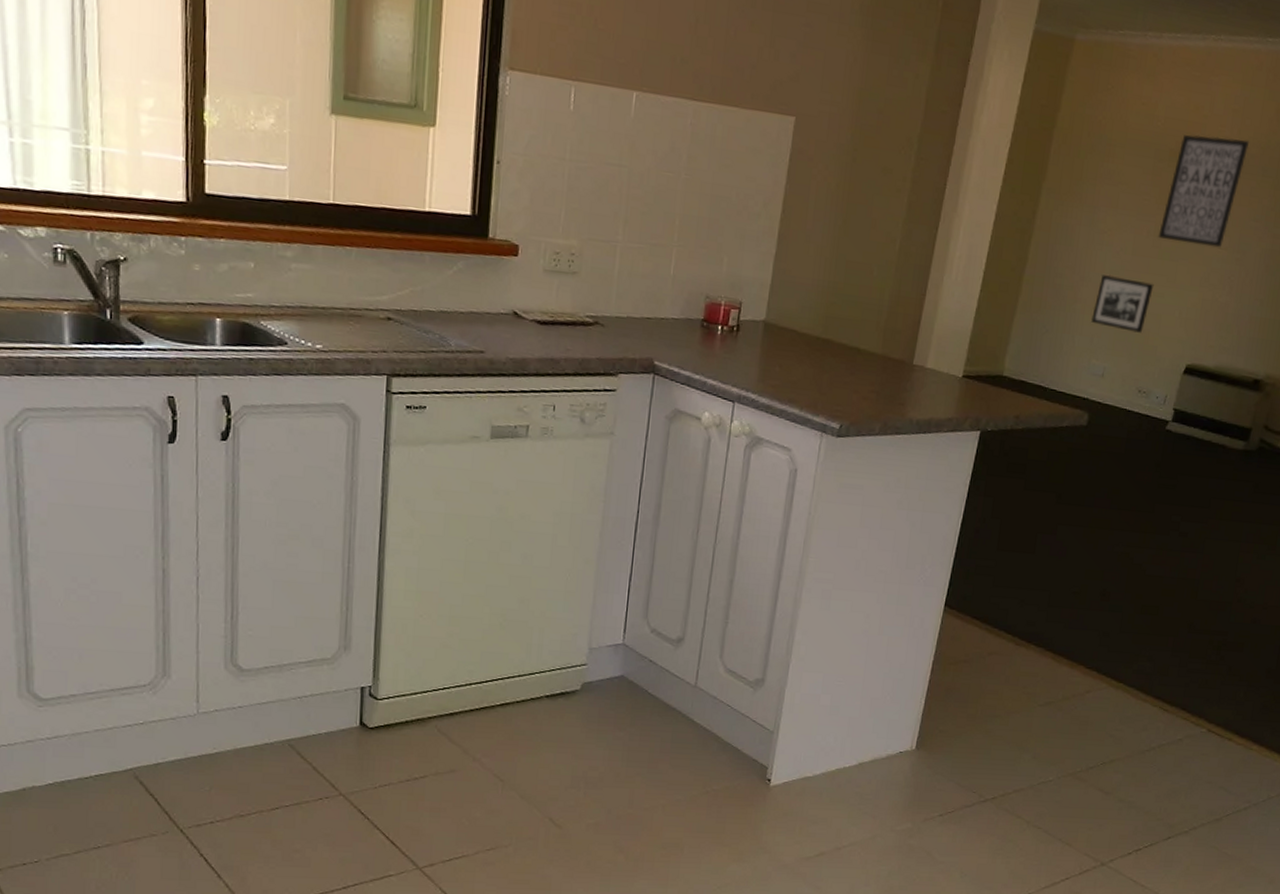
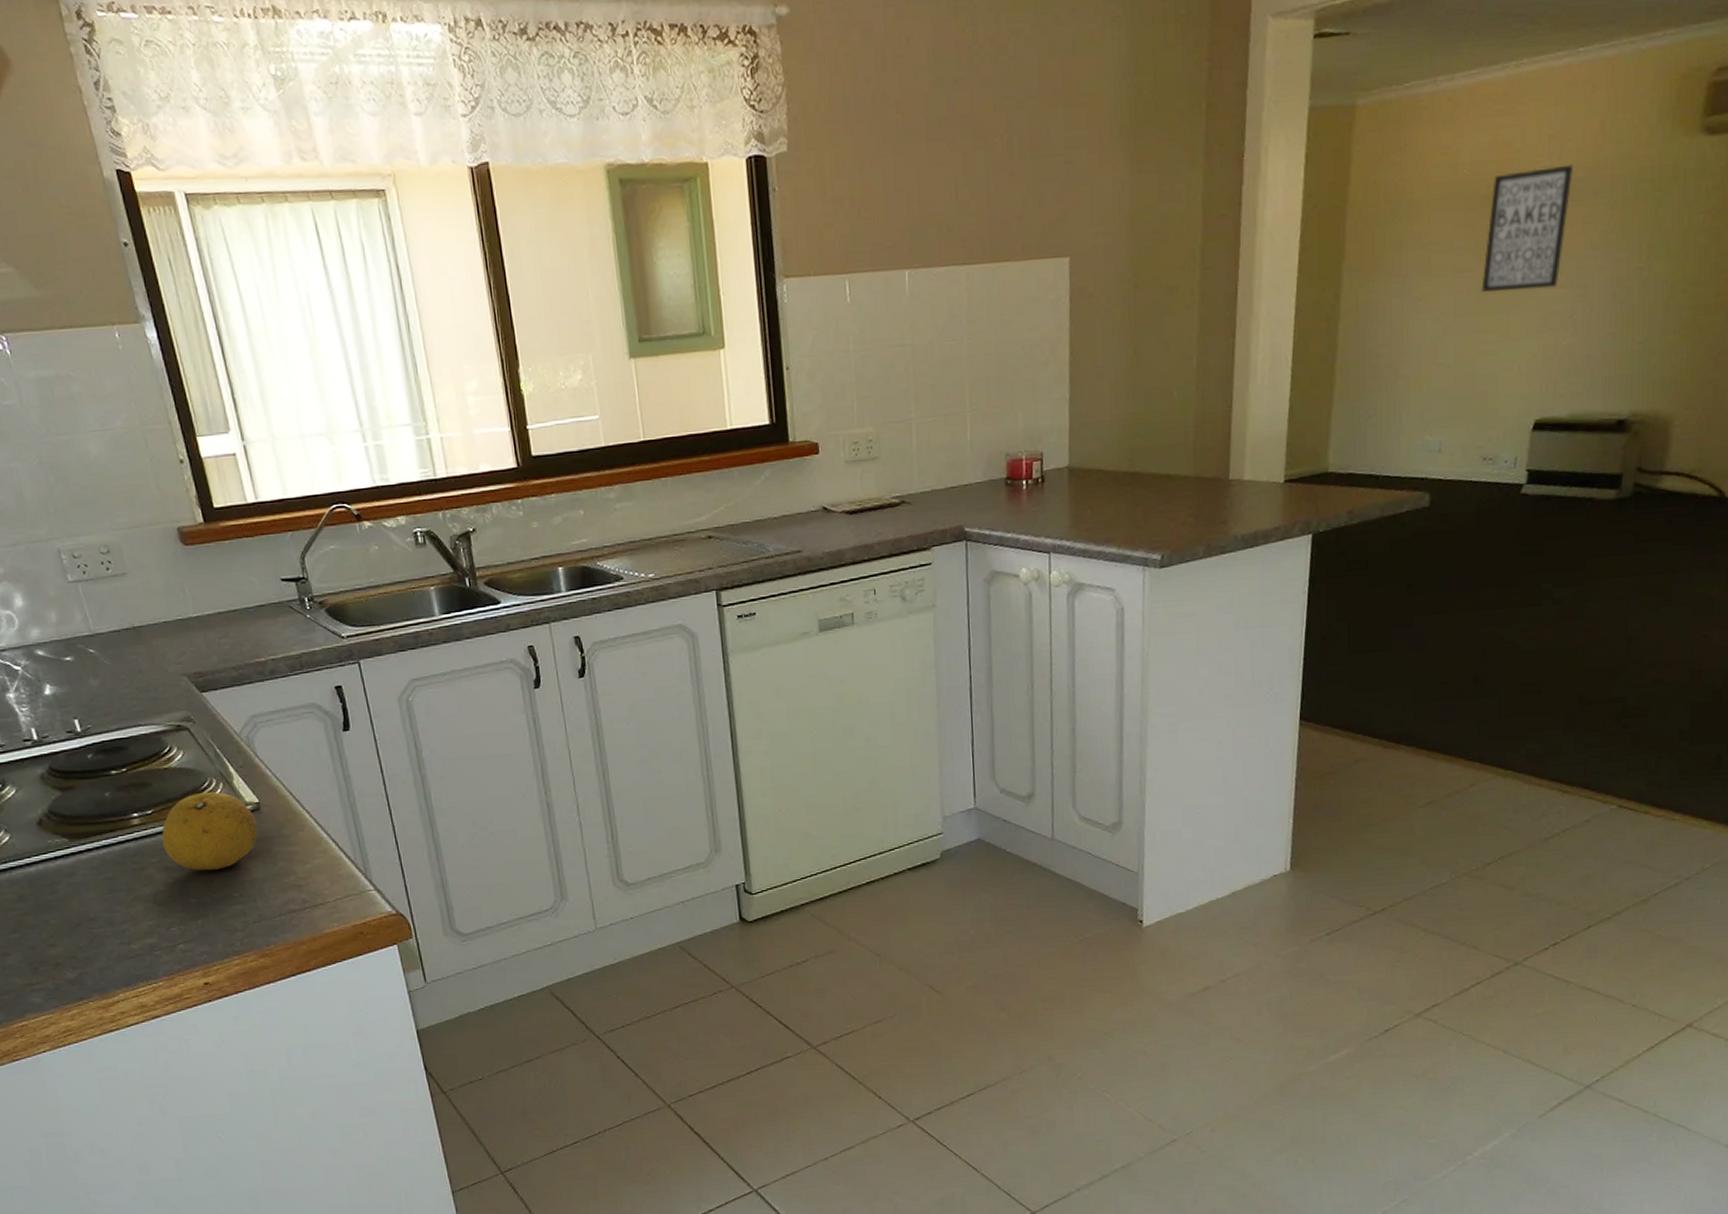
picture frame: present [1091,274,1154,333] -> none [1418,342,1484,398]

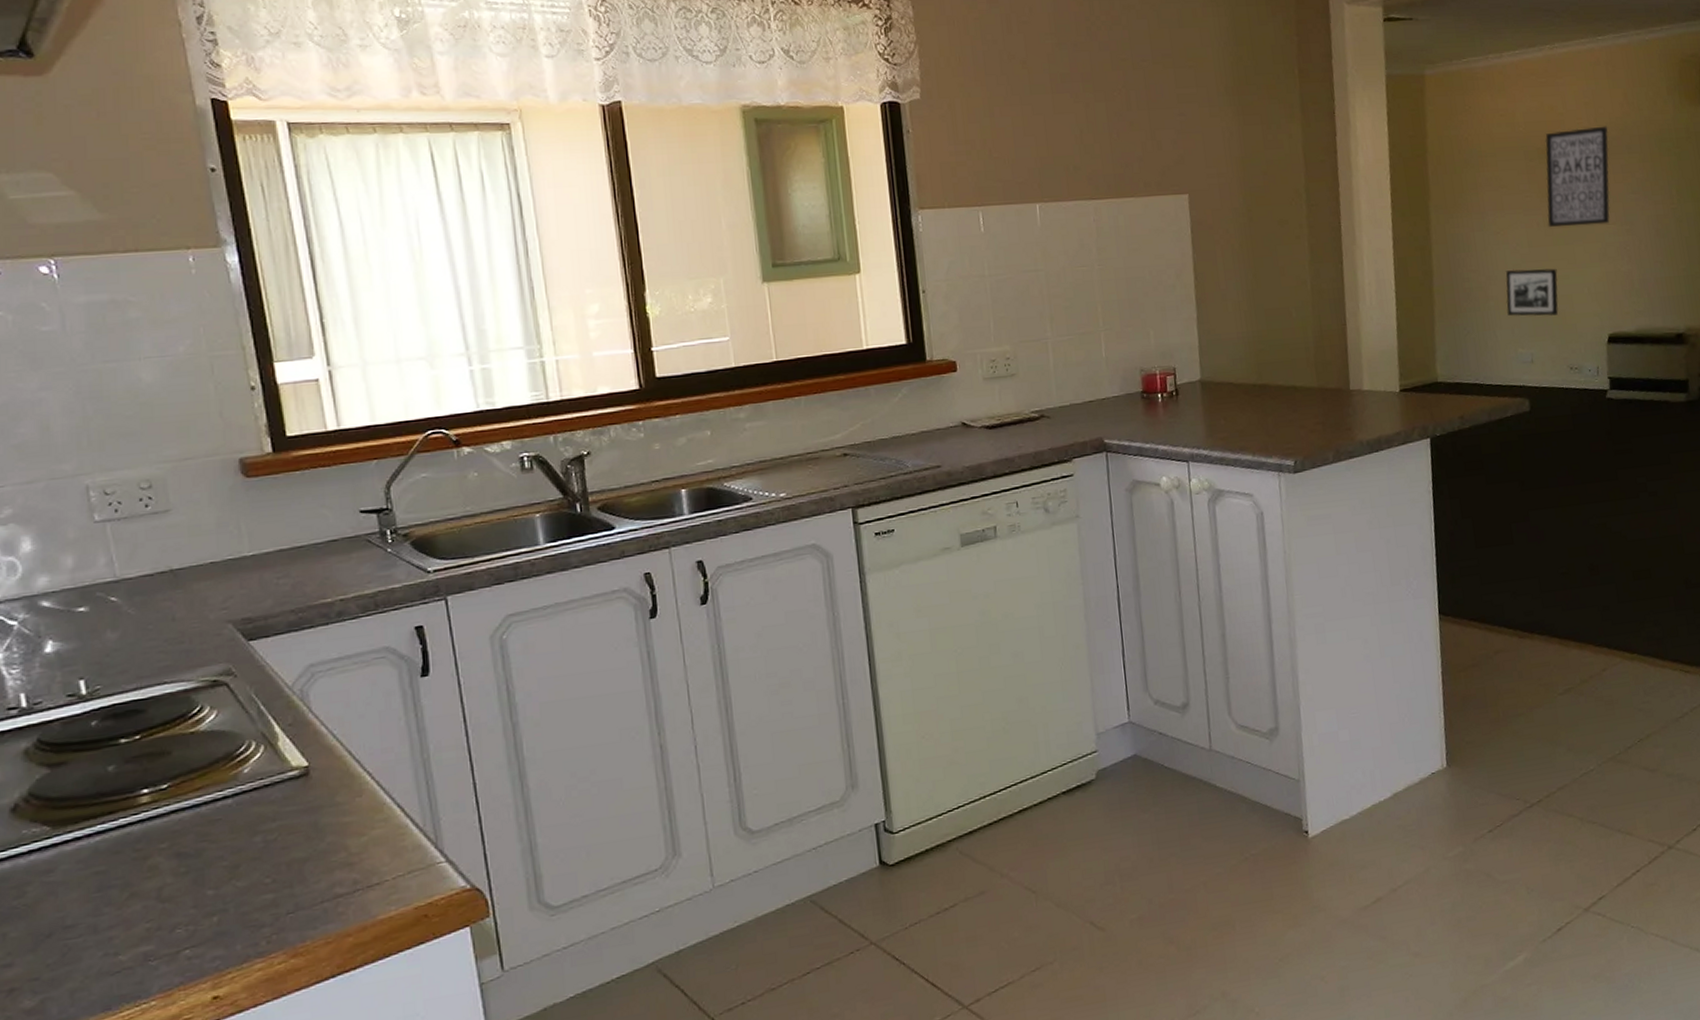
fruit: present [161,792,258,871] -> none [176,756,303,855]
picture frame: none [1418,342,1484,398] -> present [1505,268,1559,316]

